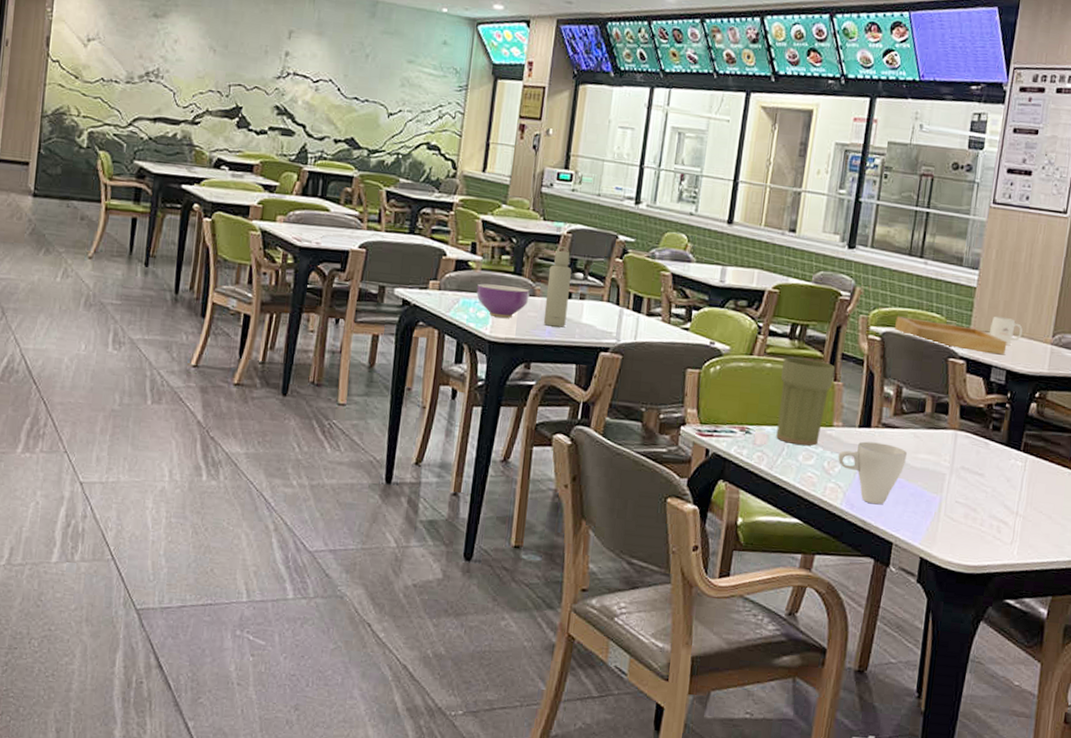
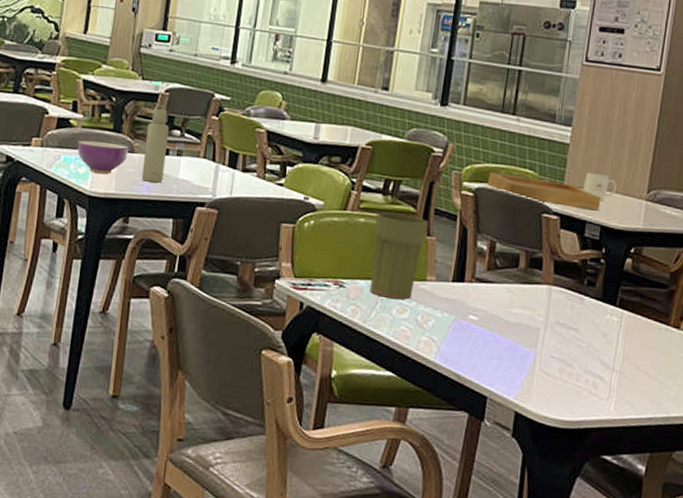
cup: present [838,441,907,505] -> none [431,295,501,359]

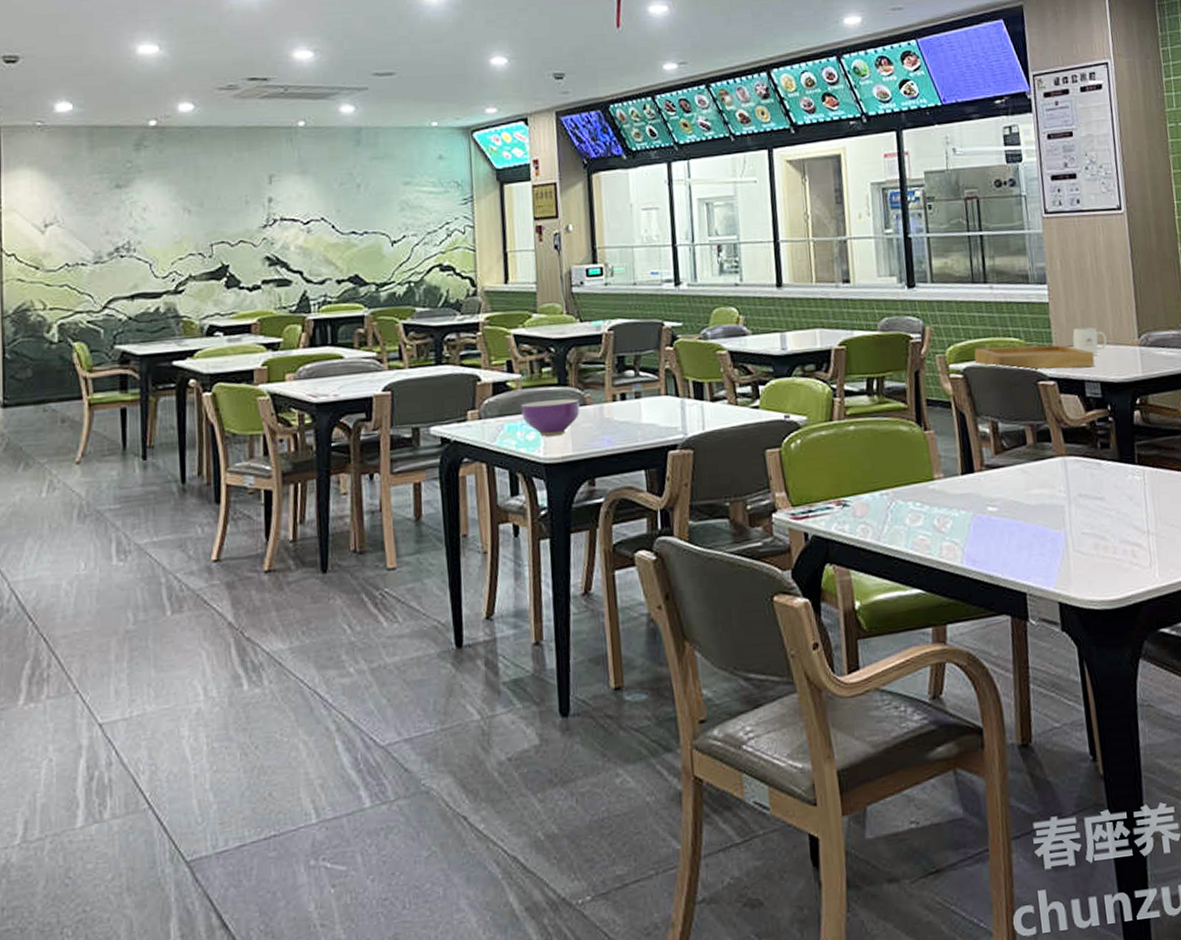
bottle: present [141,105,169,183] -> none [596,346,625,435]
cup: present [369,212,429,300] -> none [866,412,924,508]

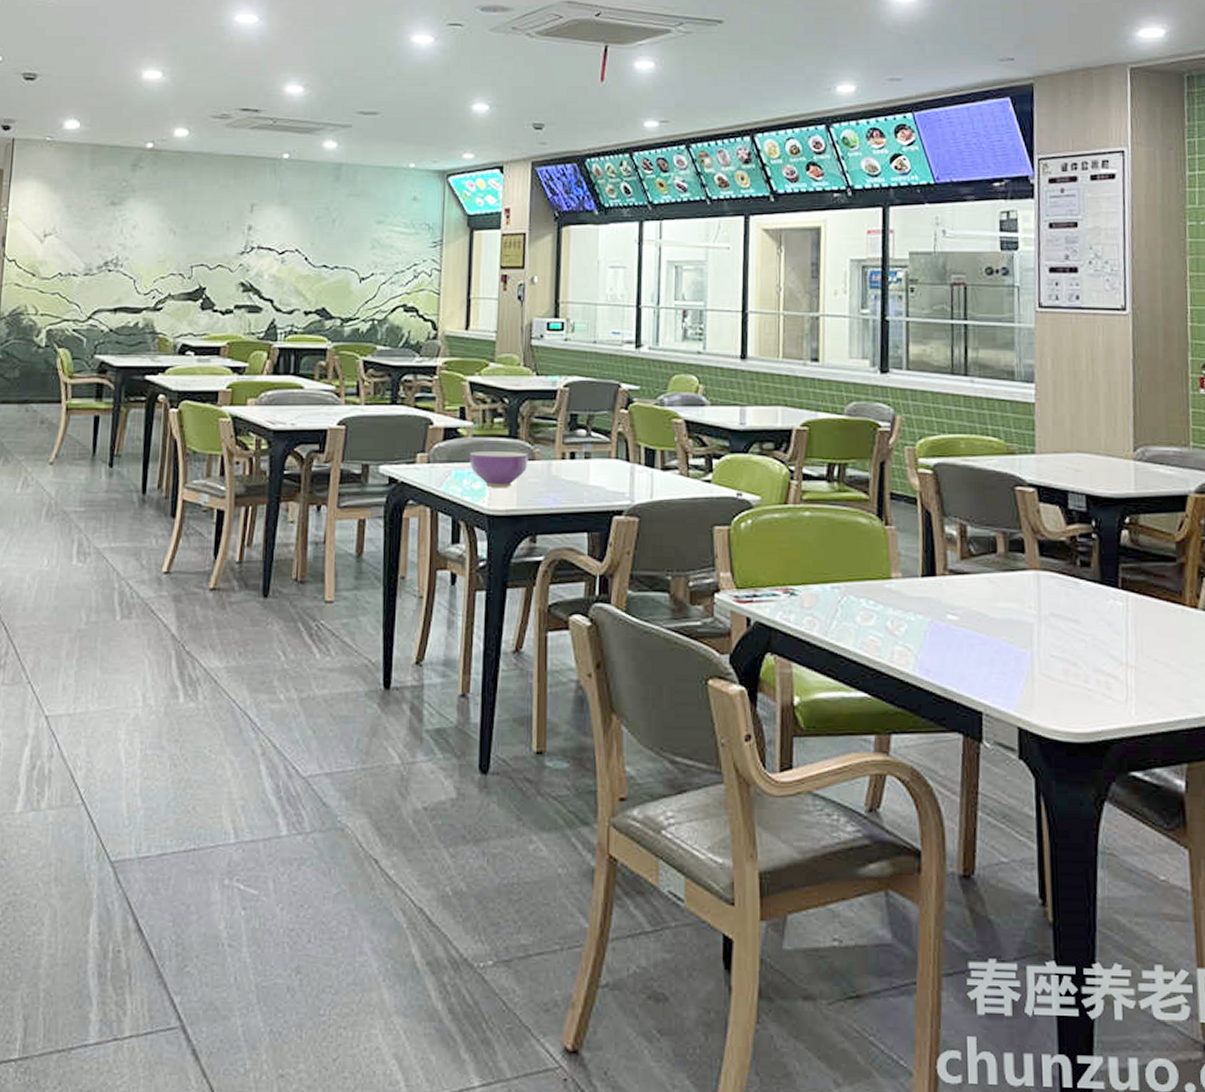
tray: present [974,344,1095,370] -> none [946,444,1082,478]
mug: present [1072,327,1107,356] -> none [1057,433,1097,466]

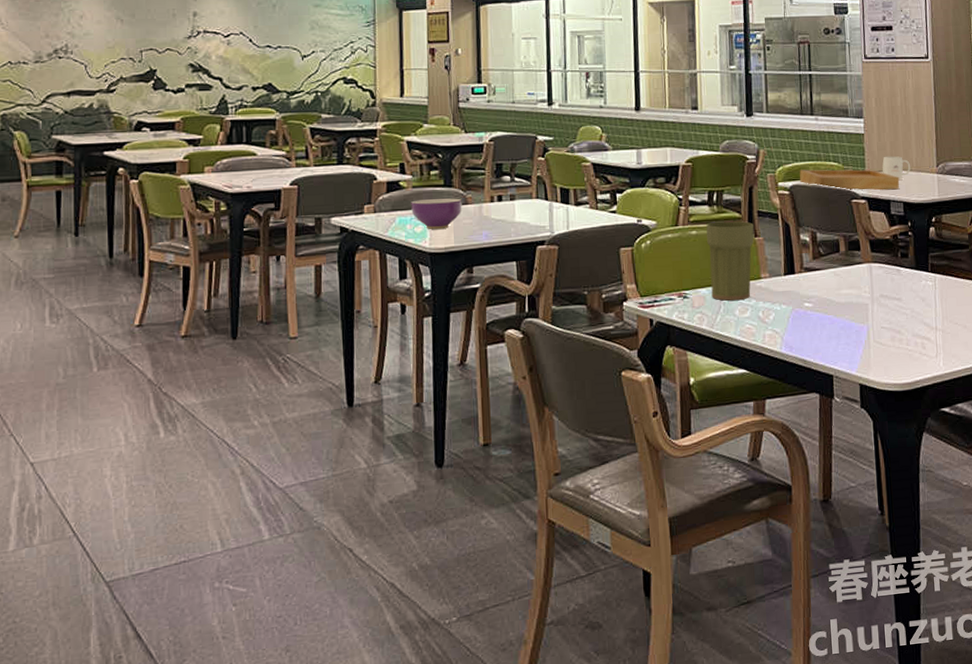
cup: none [823,502,885,603] -> present [706,221,755,301]
tray: none [946,444,1082,478] -> present [799,169,900,190]
mug: none [1057,433,1097,466] -> present [882,156,911,181]

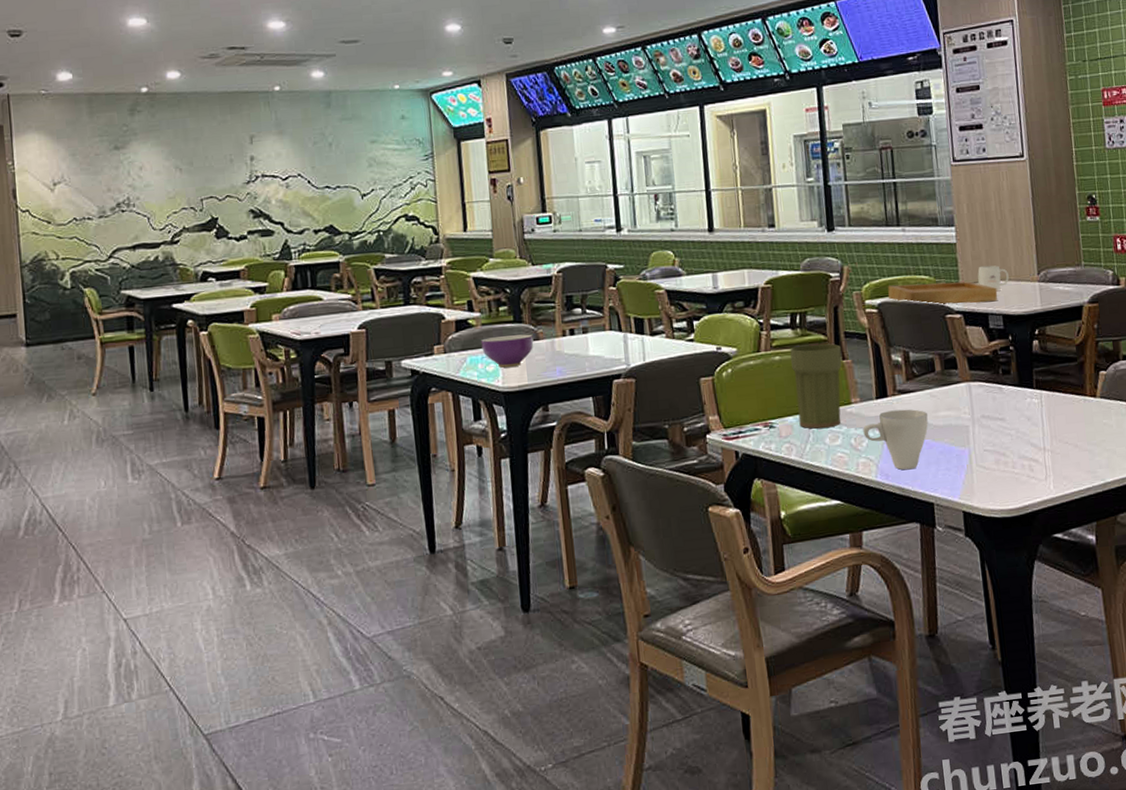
cup: none [770,286,831,343] -> present [863,409,929,470]

